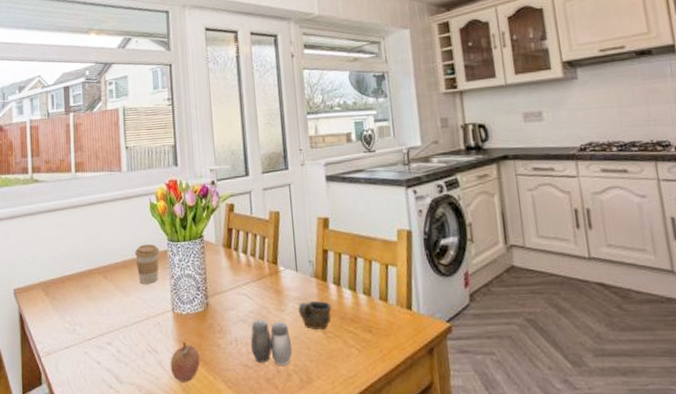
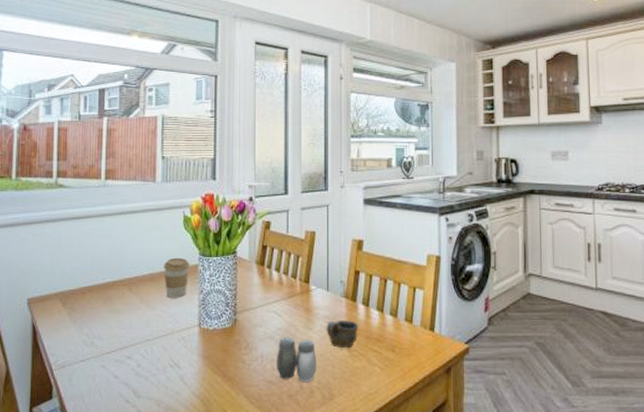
fruit: present [170,342,200,382] -> none [192,357,224,397]

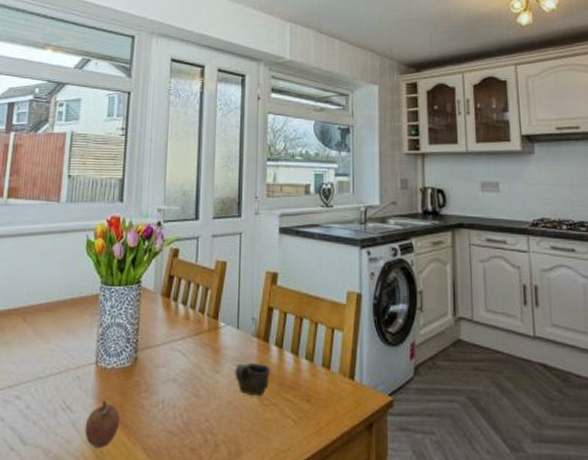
coffee cup: present [164,257,190,298] -> none [62,285,91,331]
fruit: none [192,357,224,397] -> present [84,400,120,448]
salt and pepper shaker: present [277,336,317,383] -> none [179,379,224,435]

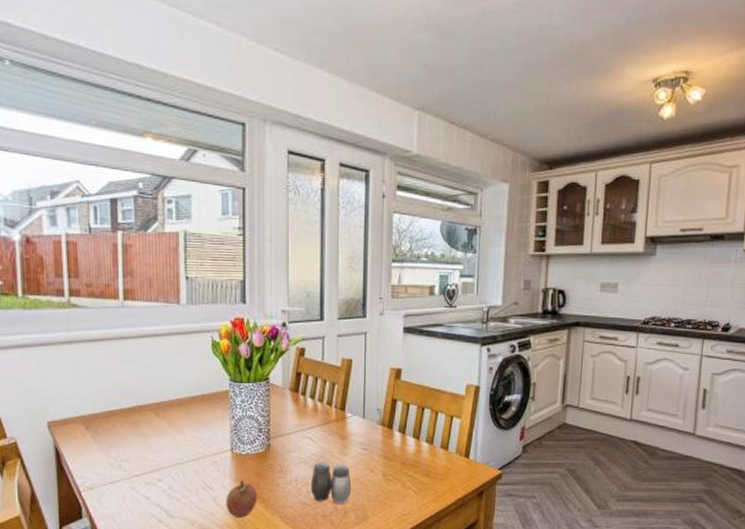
salt and pepper shaker: none [179,379,224,435] -> present [311,461,352,505]
cup: present [235,363,271,397] -> none [361,447,394,474]

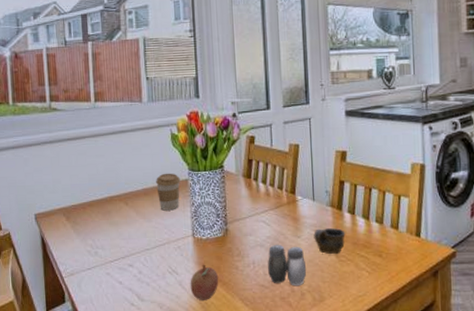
coffee cup: none [192,383,220,423] -> present [156,173,180,211]
cup: none [361,447,394,474] -> present [314,228,346,255]

